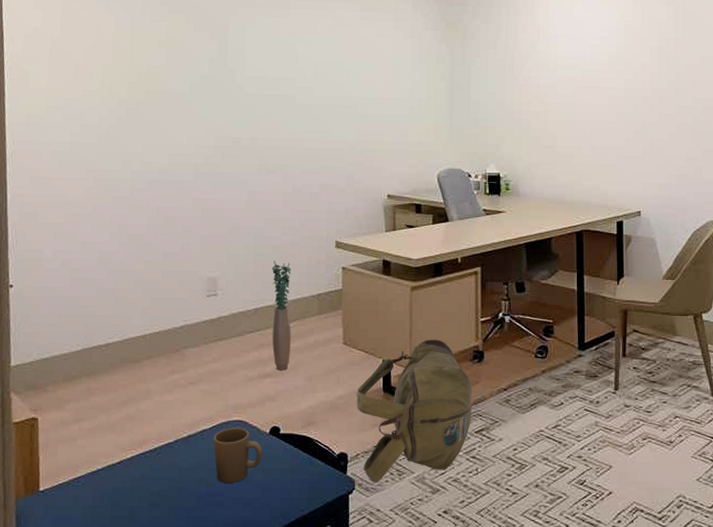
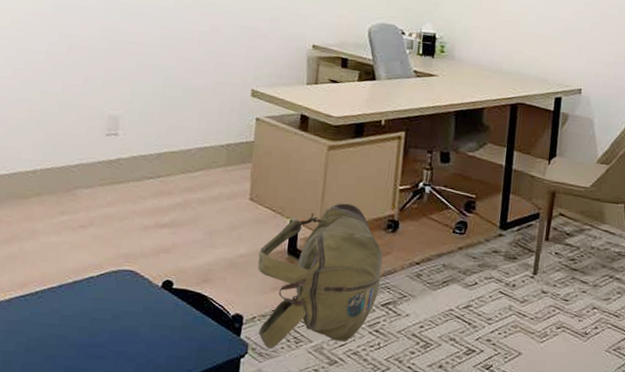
mug: present [213,428,262,484] -> none [100,277,153,336]
vase: present [271,261,291,371] -> none [172,104,201,222]

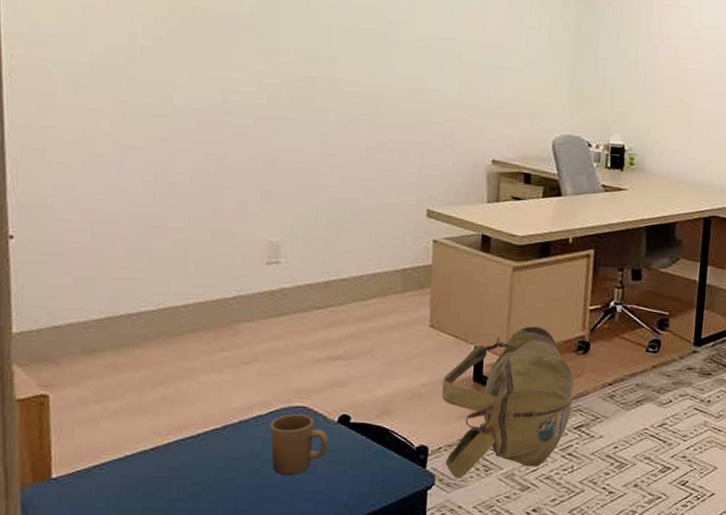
mug: none [100,277,153,336] -> present [269,414,329,476]

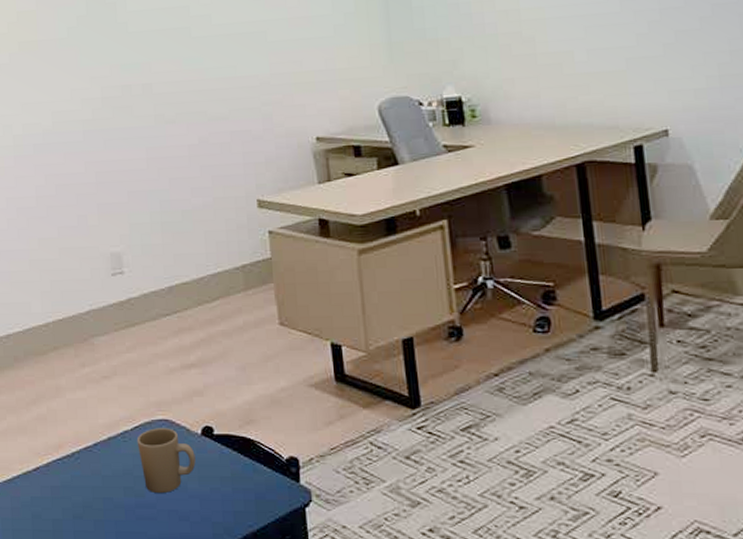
backpack: present [441,326,574,478] -> none [302,314,454,493]

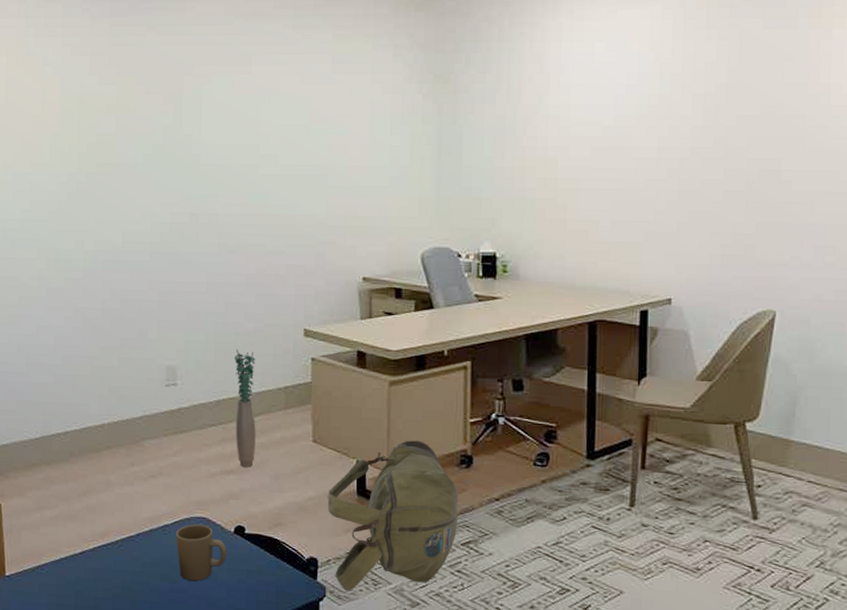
vase: none [183,229,217,359] -> present [233,350,256,467]
backpack: none [302,314,454,493] -> present [327,440,458,591]

